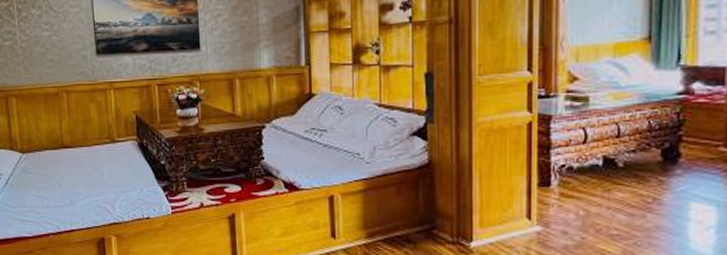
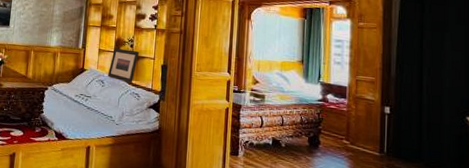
picture frame: none [346,58,390,106] -> present [107,48,140,84]

